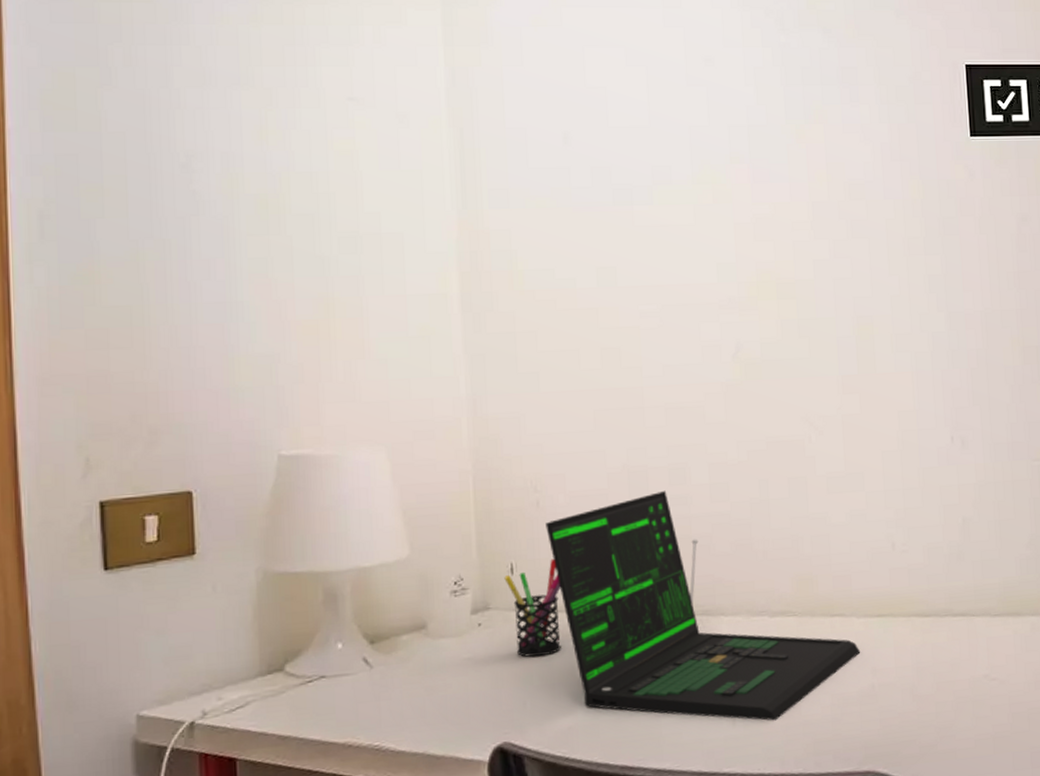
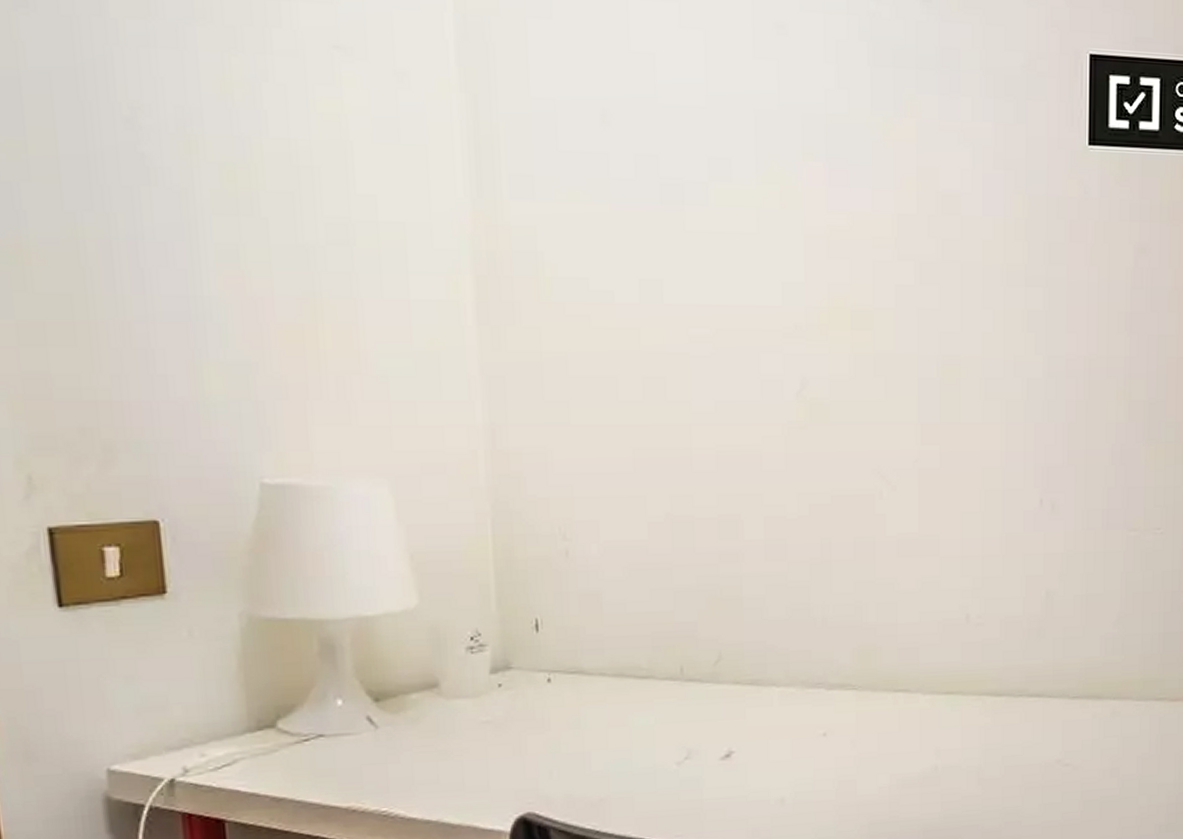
pen holder: present [504,558,561,657] -> none [528,616,592,723]
laptop: present [545,490,861,721] -> none [576,545,925,800]

